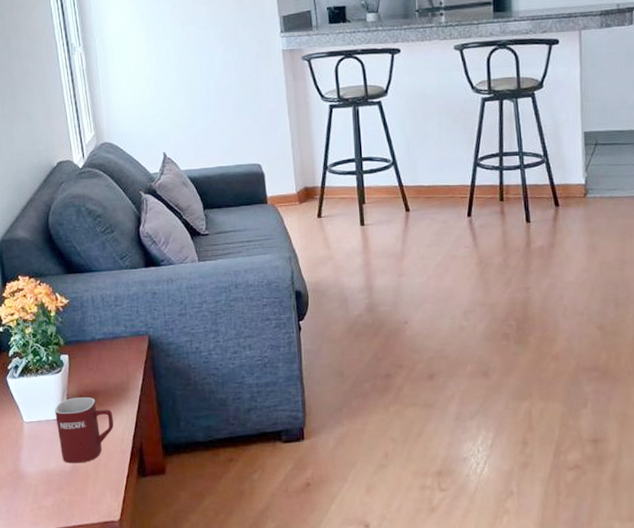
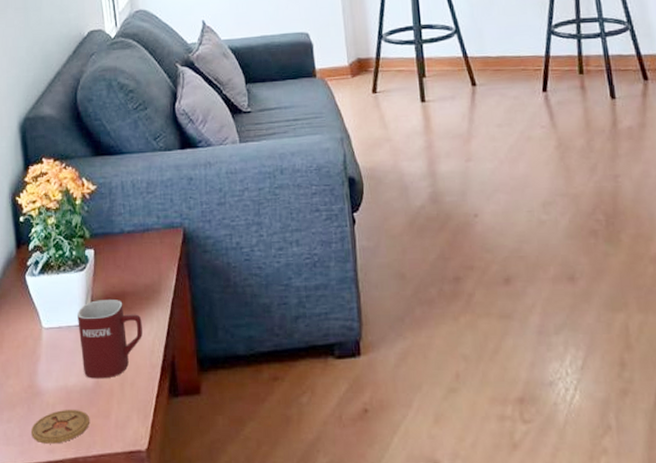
coaster: none [17,488,68,518] -> present [31,409,89,444]

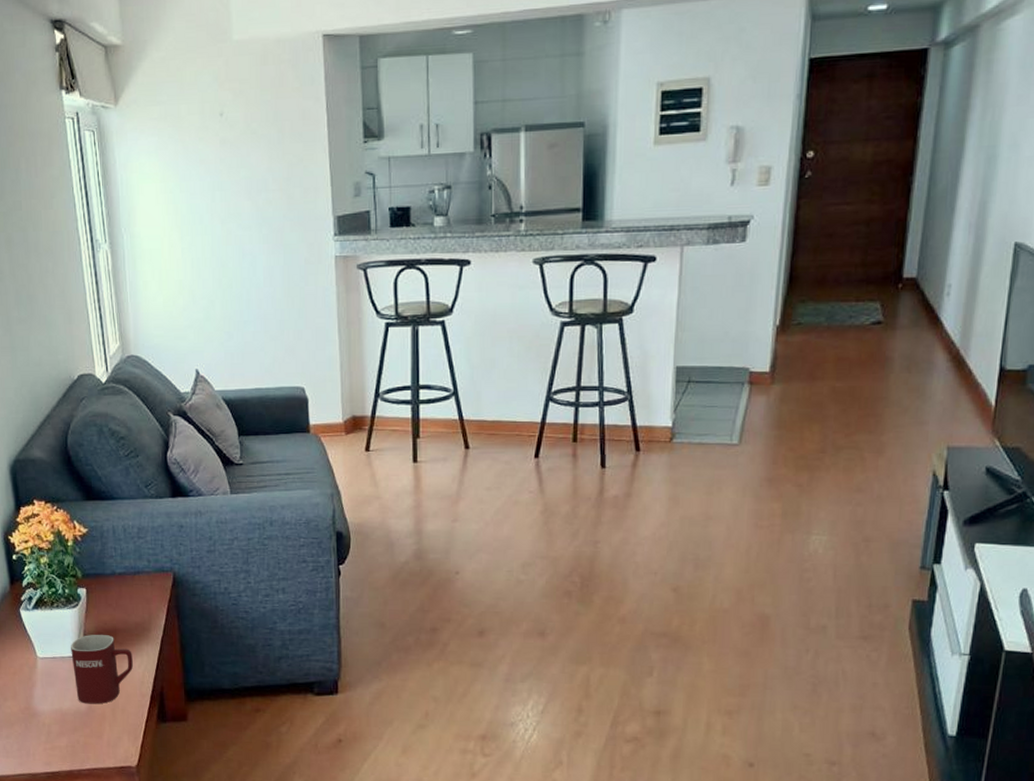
coaster: present [31,409,89,444] -> none [29,729,83,758]

